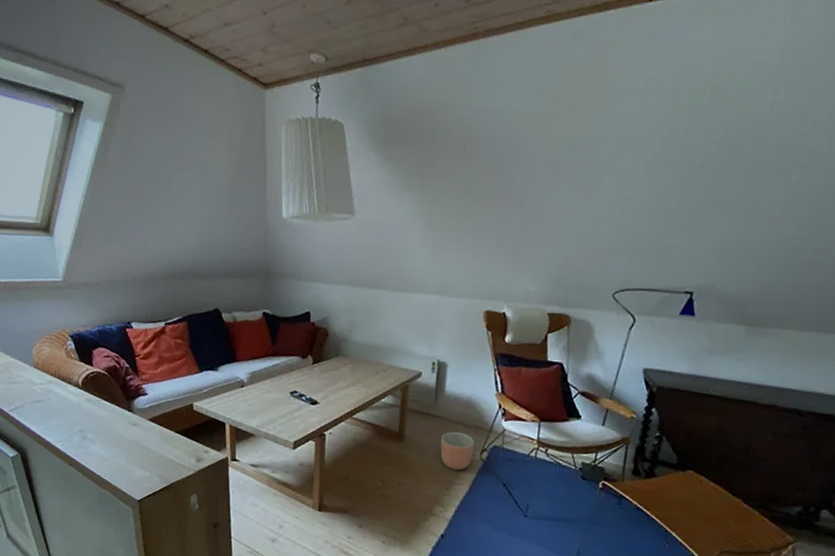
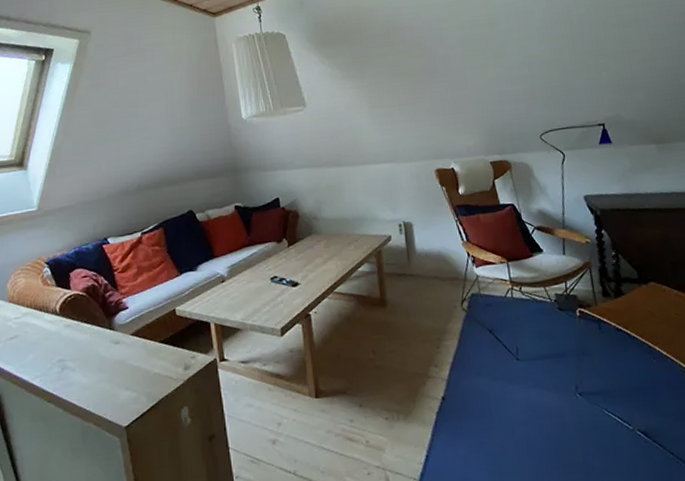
planter: present [440,432,475,471] -> none [421,287,455,326]

